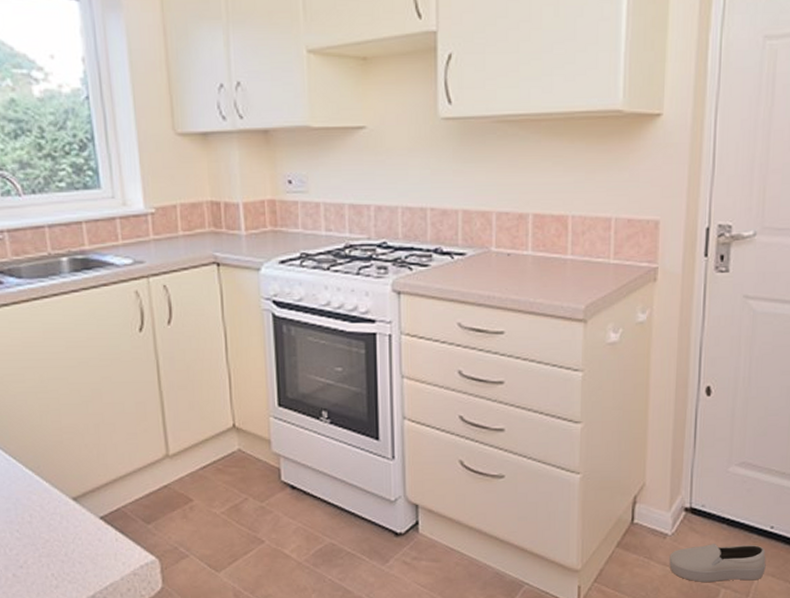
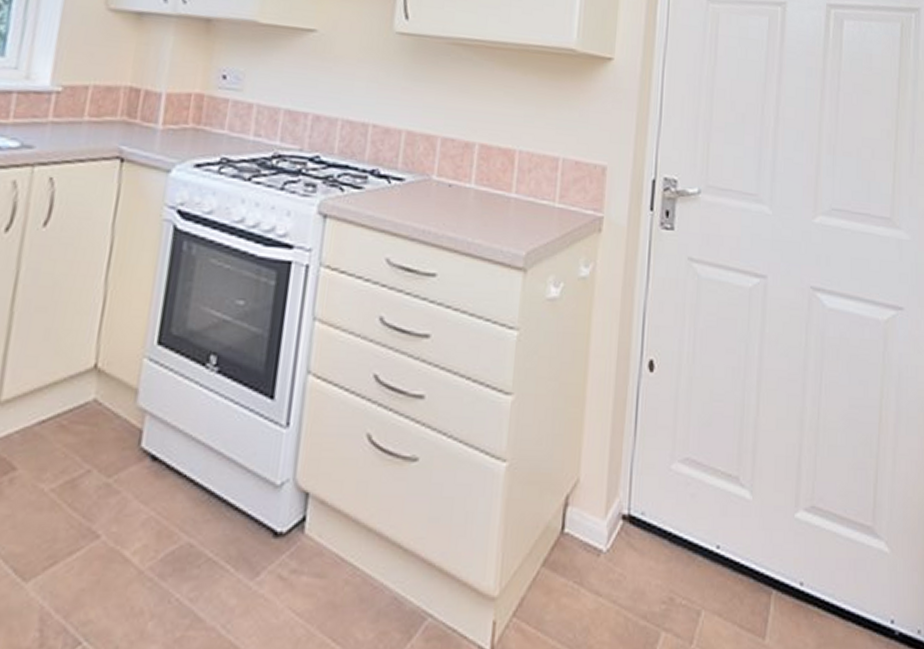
shoe: present [669,544,766,583] -> none [602,567,712,623]

